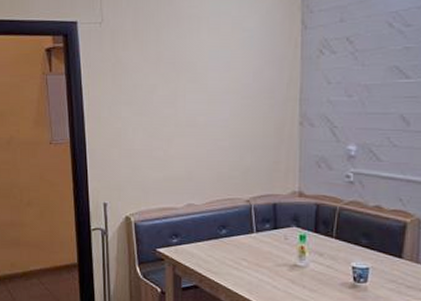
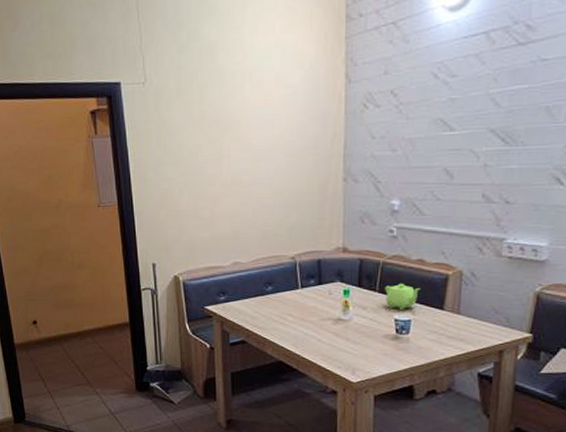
teapot: none [342,229,379,257] -> present [385,283,421,310]

